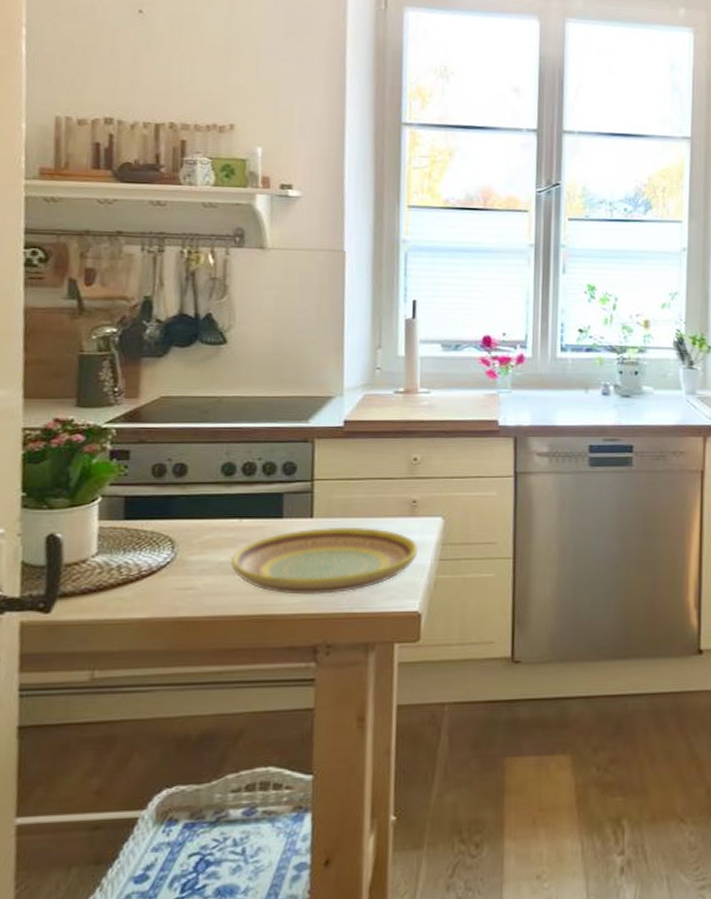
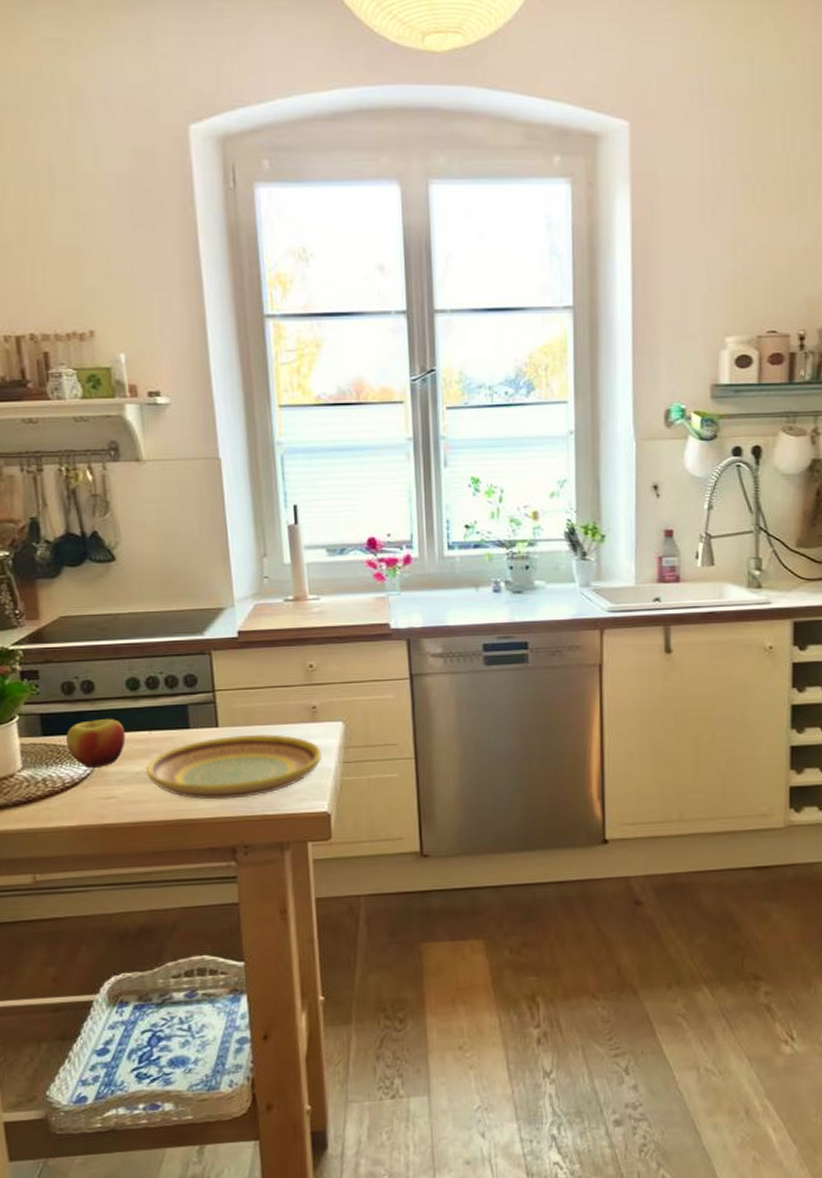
apple: none [149,503,214,555] -> present [66,718,126,768]

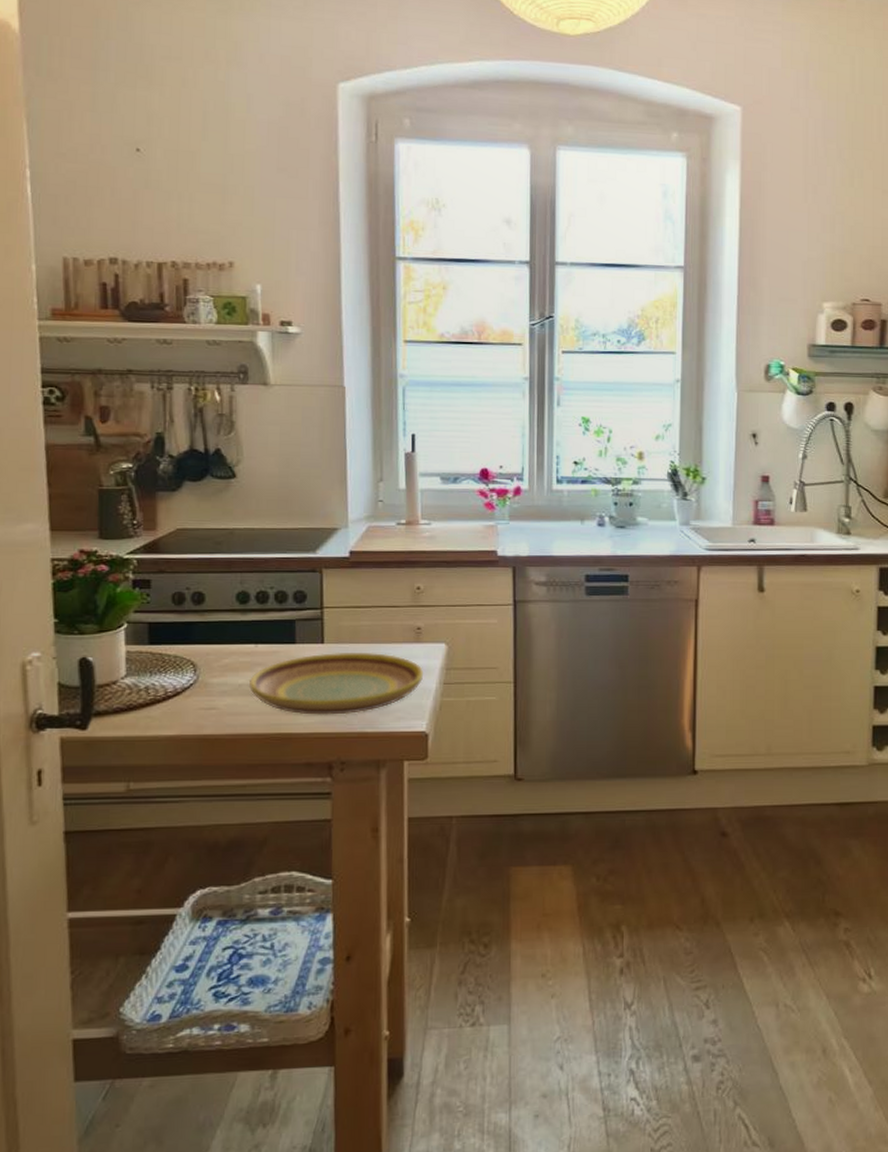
apple: present [66,718,126,768] -> none [172,630,232,678]

